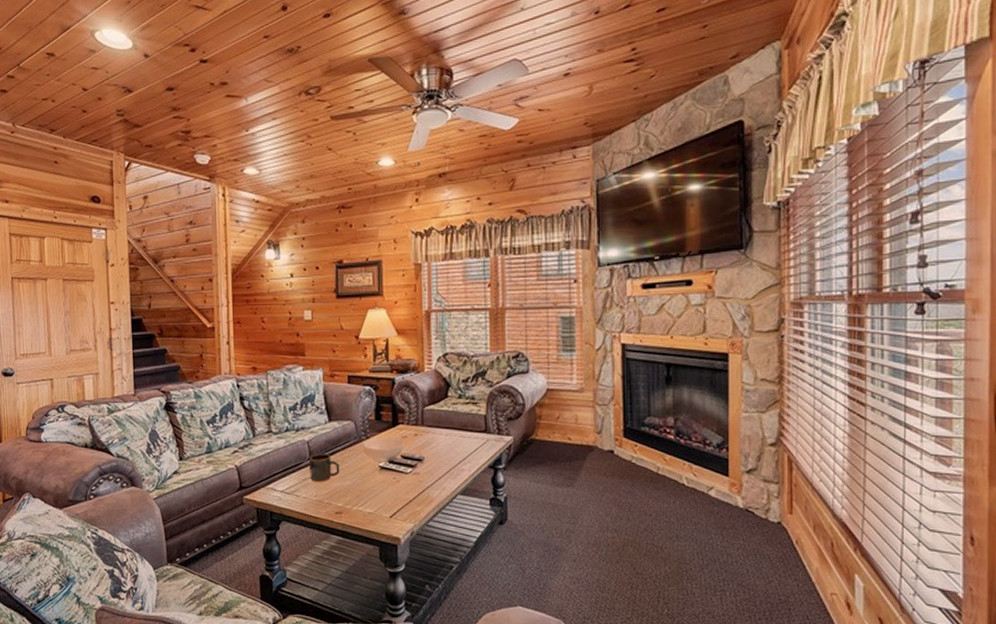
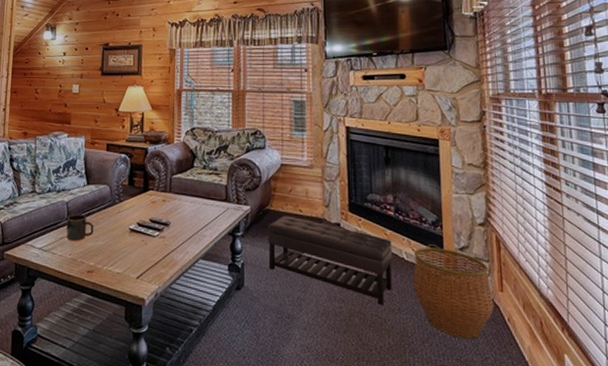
bowl: present [361,437,404,462] -> none [115,201,153,225]
ottoman: none [533,444,671,533] -> present [268,215,392,305]
basket: none [692,468,782,564] -> present [412,244,494,340]

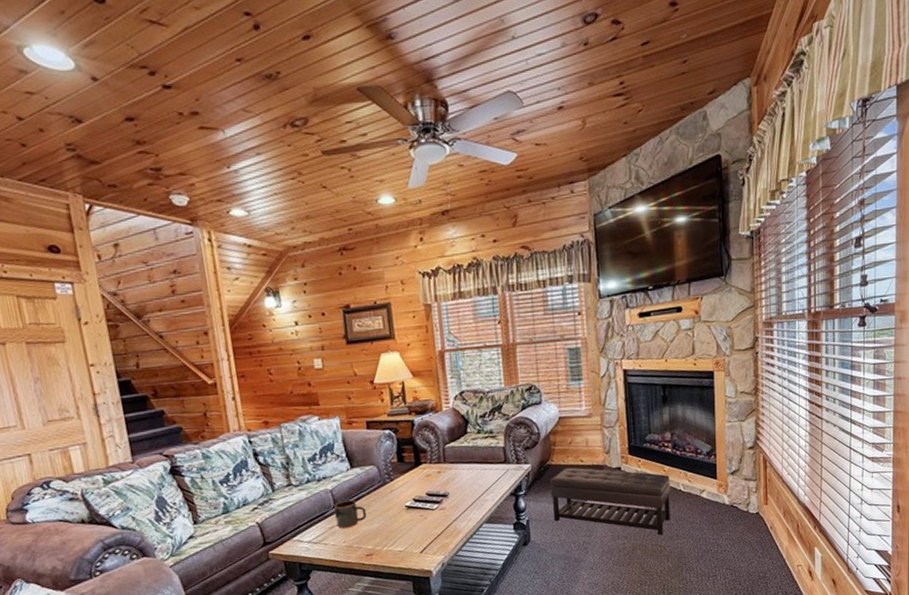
basket: present [412,244,494,340] -> none [688,473,759,551]

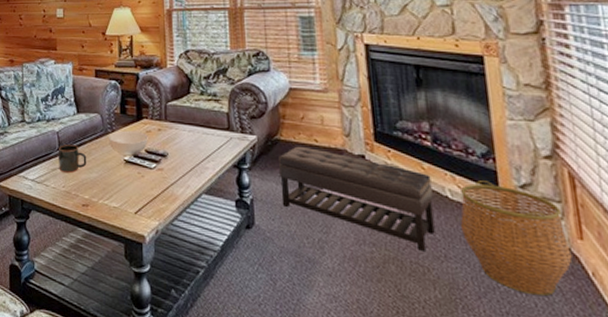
bowl: none [386,476,429,503] -> present [107,130,148,156]
basket: none [688,473,759,551] -> present [460,180,573,297]

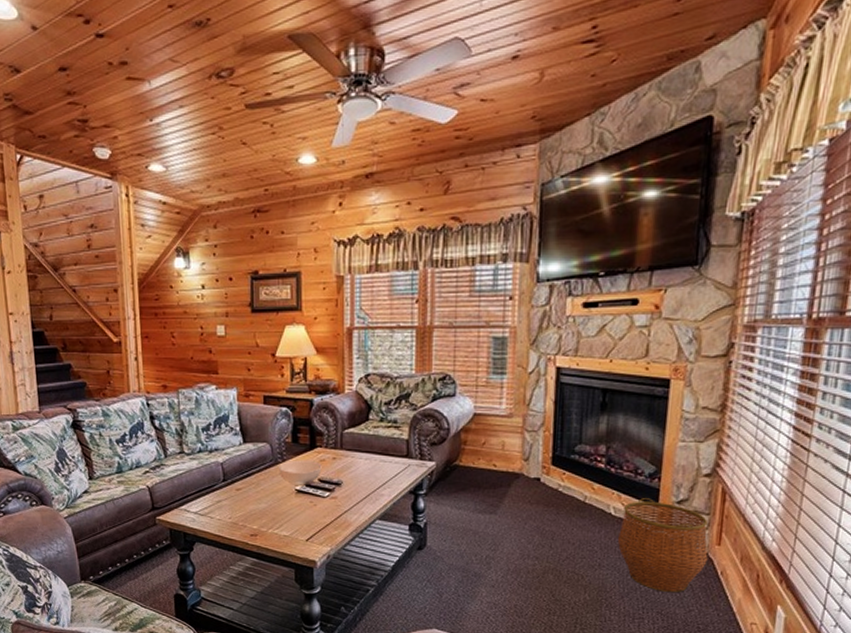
mug: present [58,144,87,174] -> none [222,475,255,505]
ottoman: present [279,146,435,251] -> none [455,471,599,562]

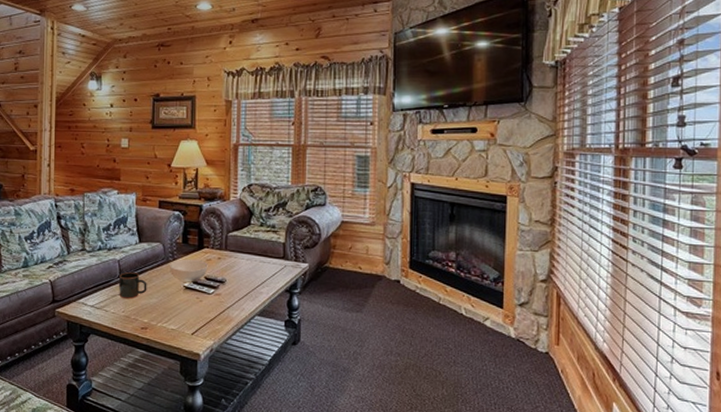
mug: none [222,475,255,505] -> present [118,271,147,300]
basket: present [617,498,708,593] -> none [469,300,549,390]

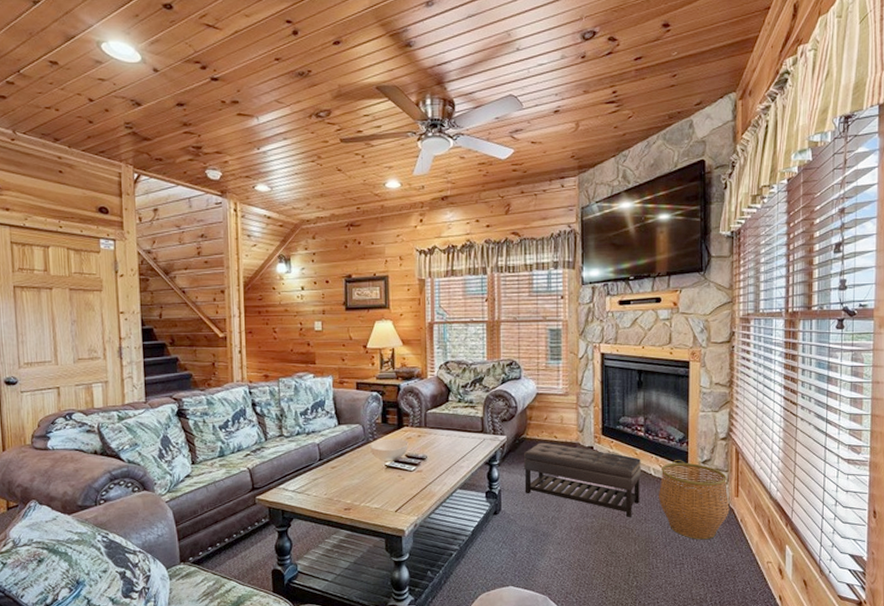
mug: present [118,271,147,300] -> none [319,454,349,482]
ottoman: none [325,272,451,358] -> present [524,442,641,517]
basket: none [469,300,549,390] -> present [658,460,730,540]

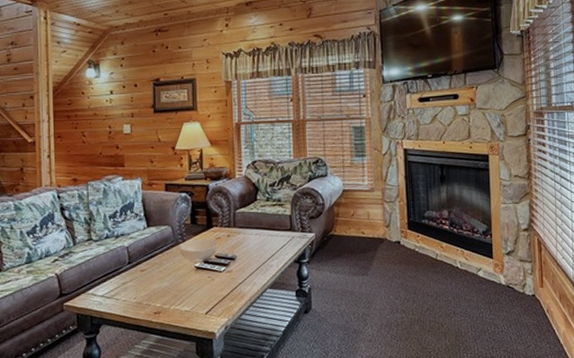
ottoman: present [524,442,641,517] -> none [333,238,448,311]
basket: present [658,460,730,540] -> none [465,252,536,332]

